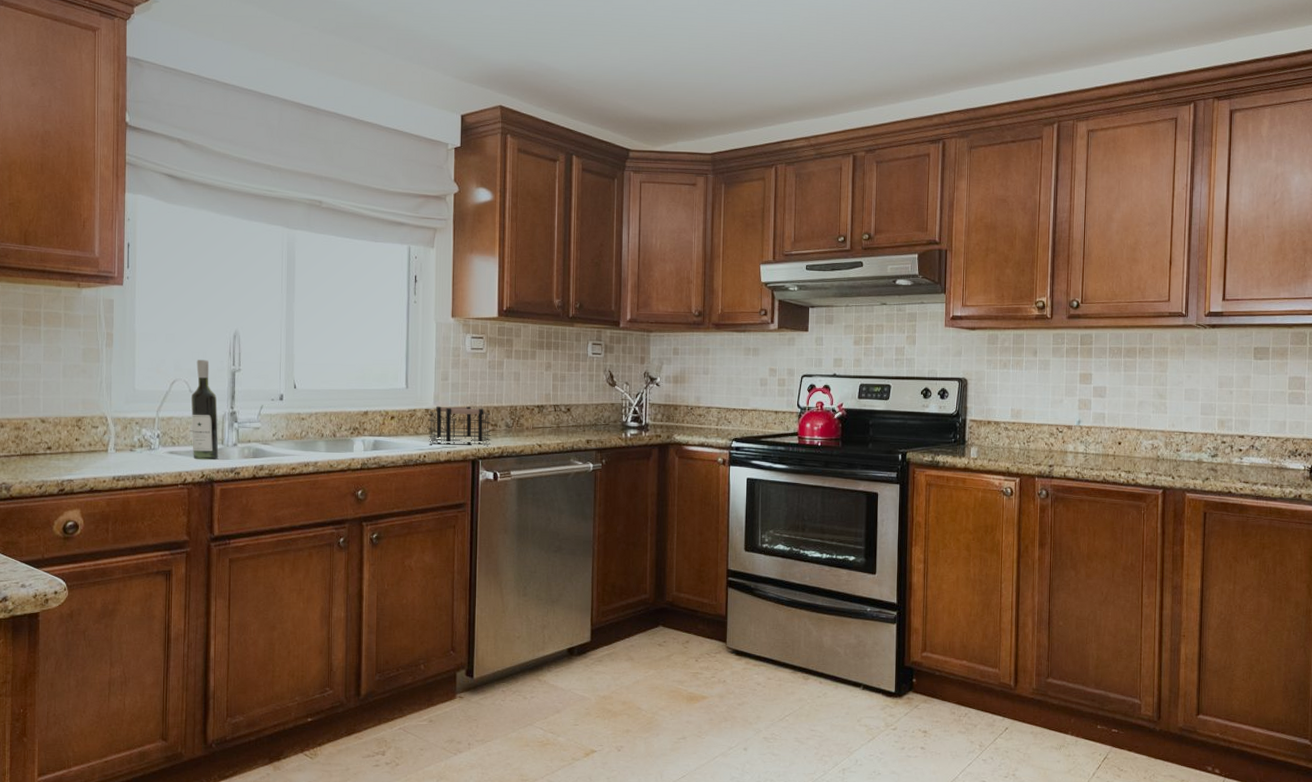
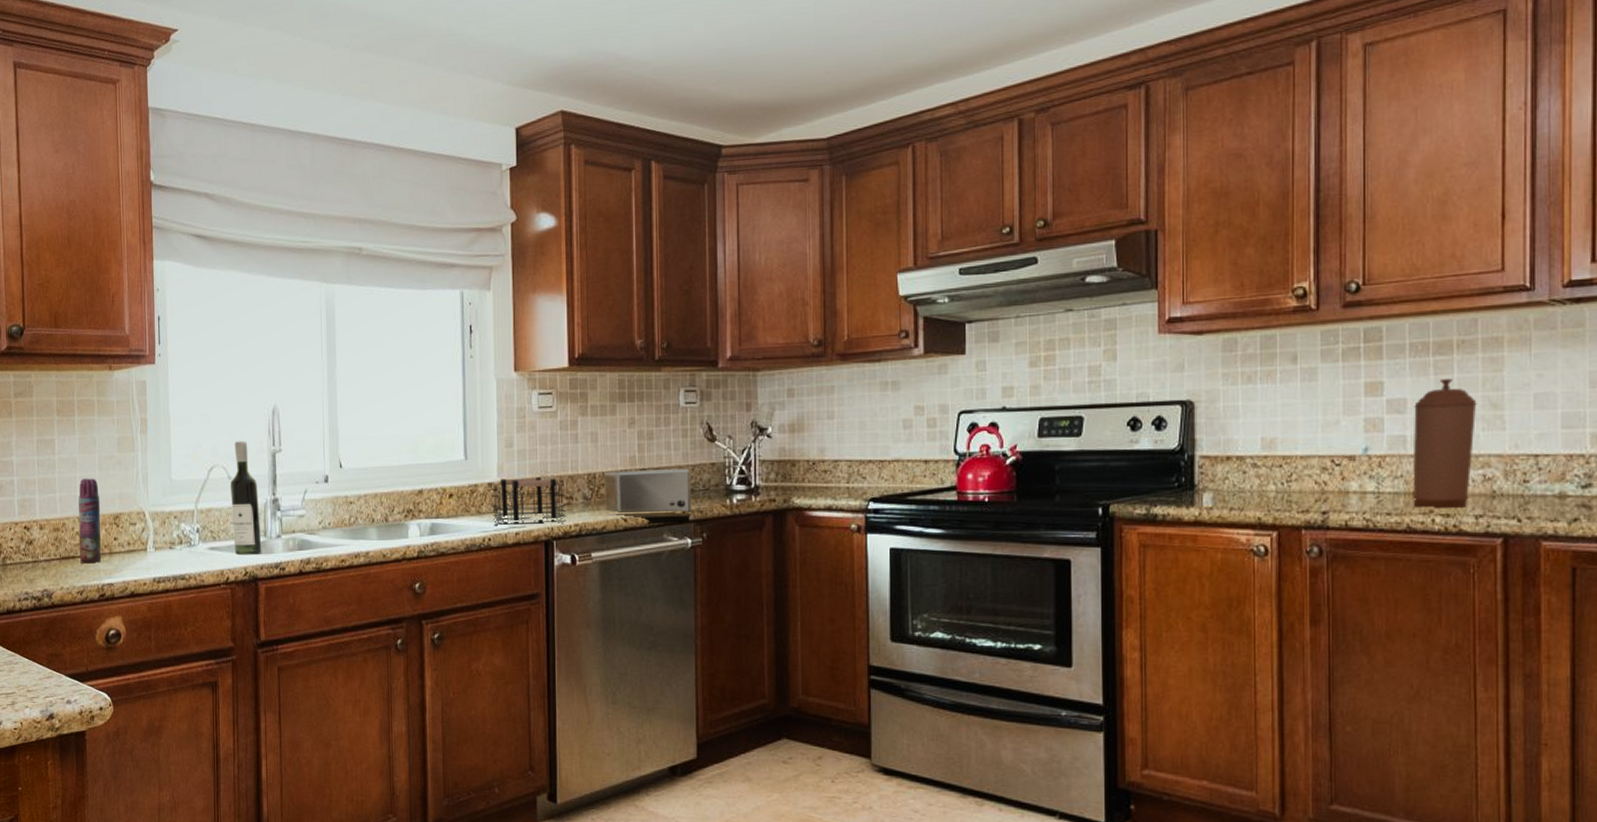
whipped cream can: none [40,383,63,463] -> present [78,478,102,566]
toaster: none [523,405,594,451] -> present [604,469,691,525]
canister: none [1107,375,1150,469] -> present [1412,379,1477,510]

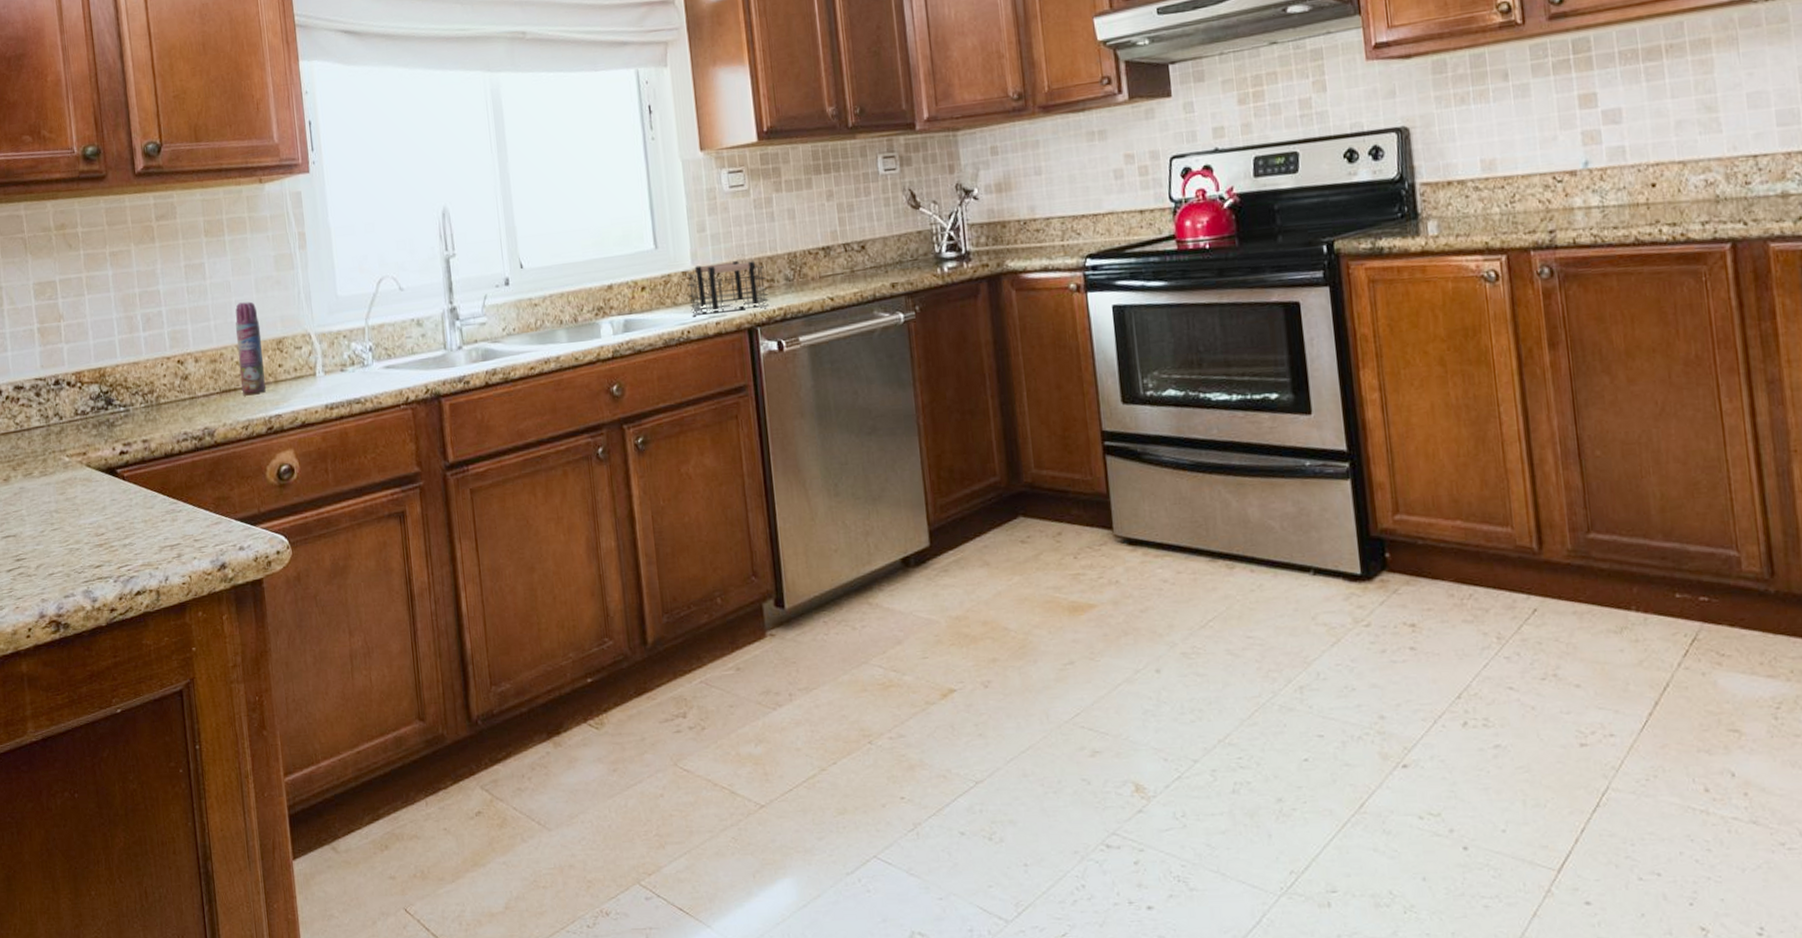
bottle: present [230,441,262,556] -> none [402,247,443,373]
toaster: present [604,469,691,525] -> none [805,239,901,303]
canister: present [1412,379,1477,510] -> none [1629,84,1693,222]

